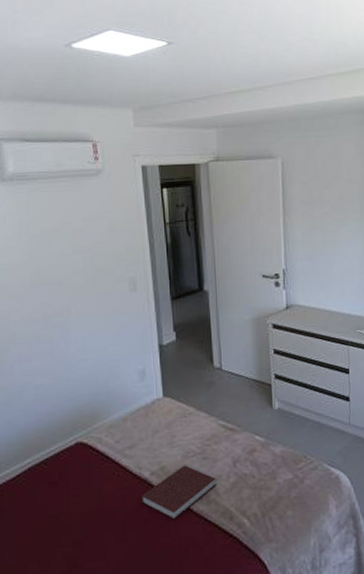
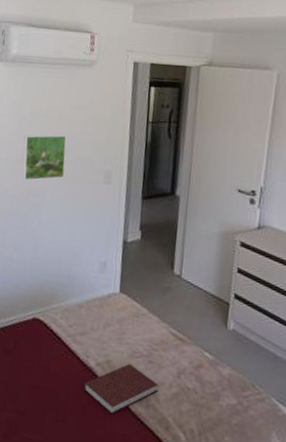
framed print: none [36,249,87,303] -> present [22,134,67,181]

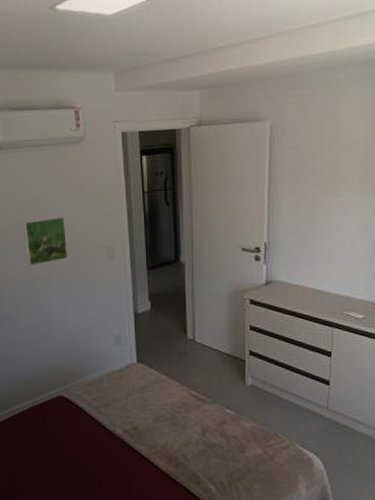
notebook: present [84,363,158,414] -> none [115,428,185,476]

